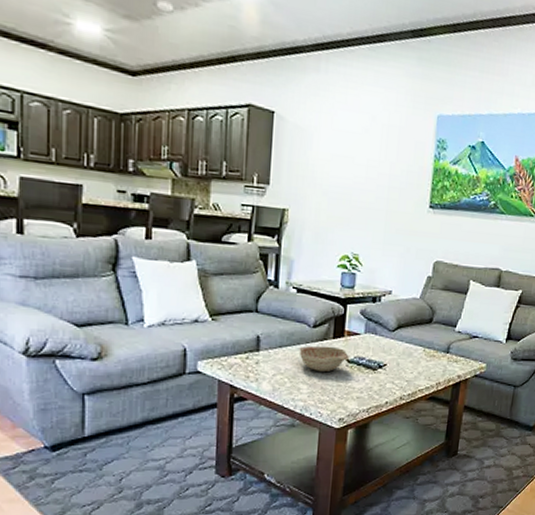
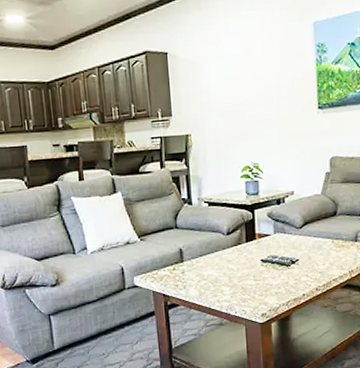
decorative bowl: present [299,346,350,373] -> none [217,249,264,274]

